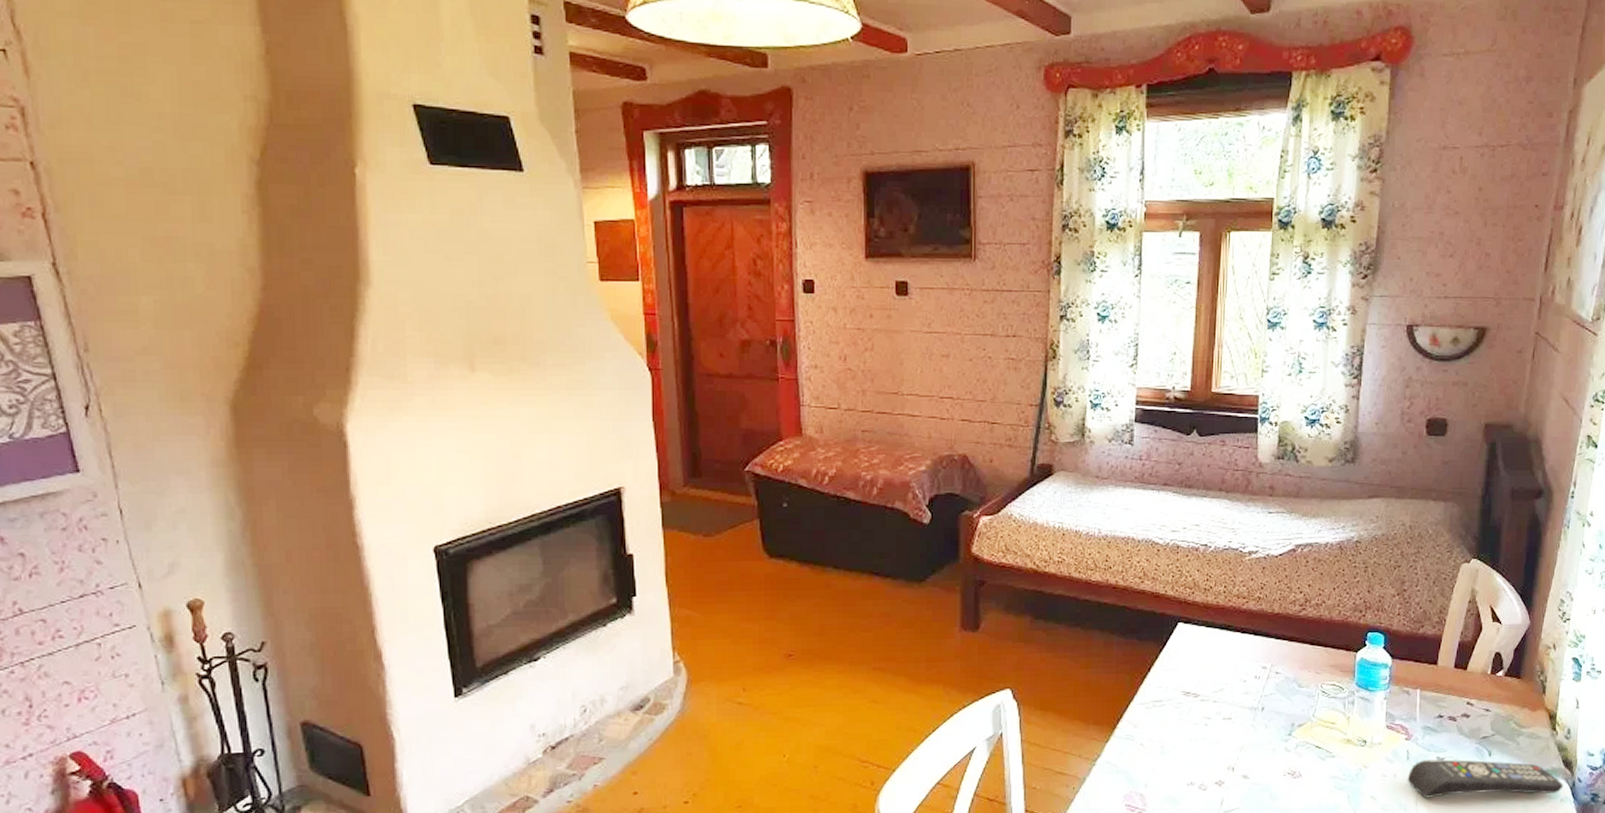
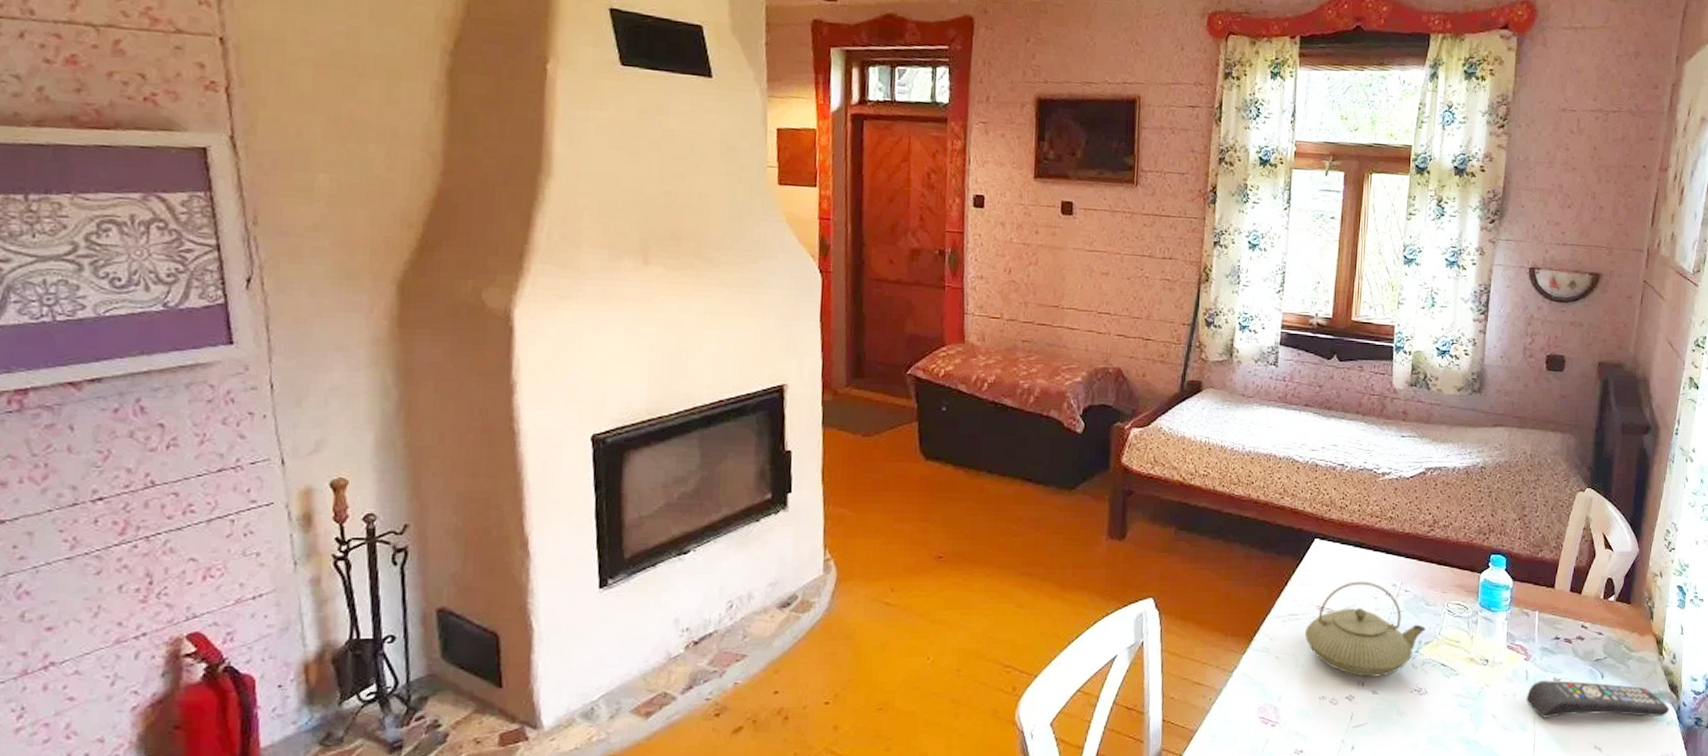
teapot: none [1170,664,1299,762] -> present [1304,581,1426,677]

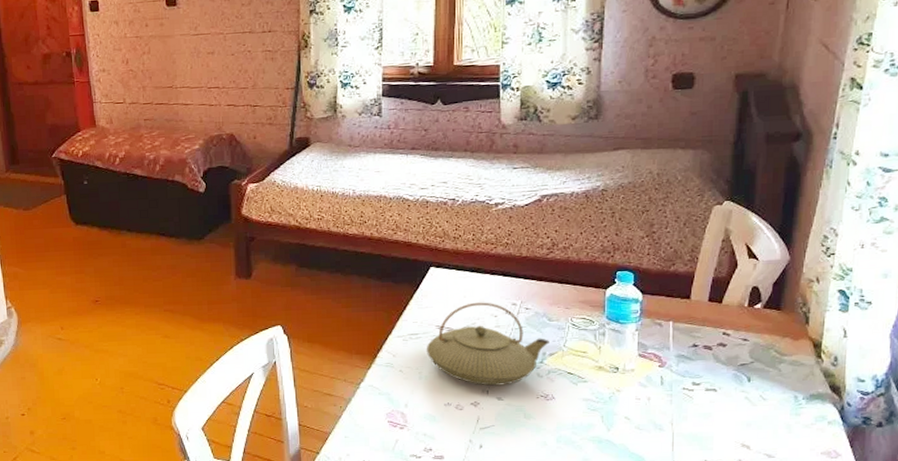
remote control: present [1526,680,1670,718] -> none [661,384,831,419]

